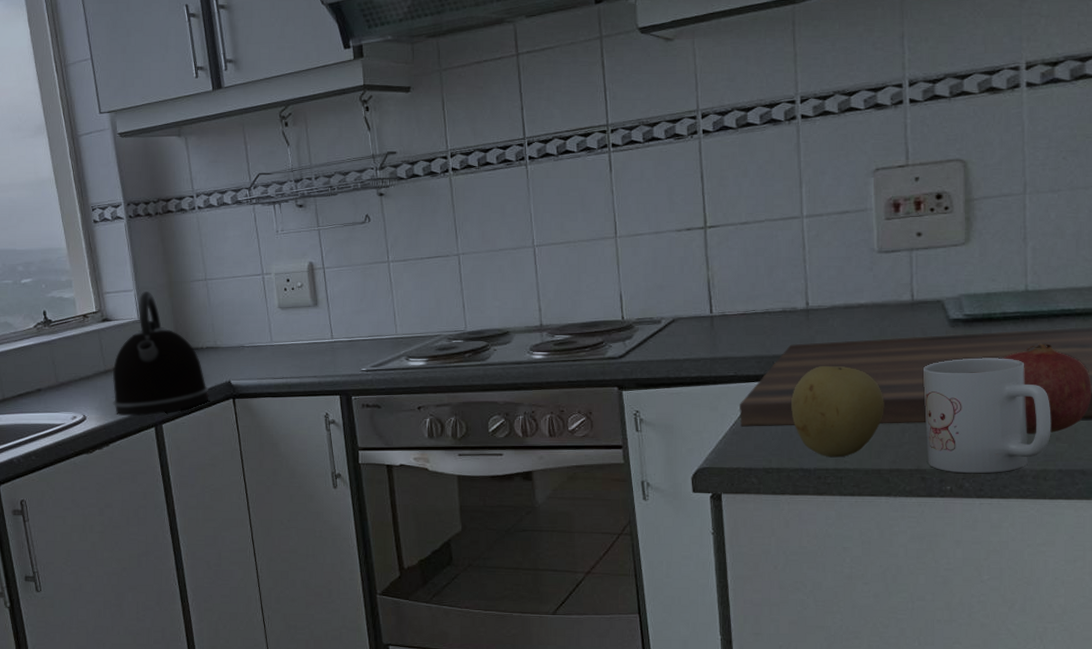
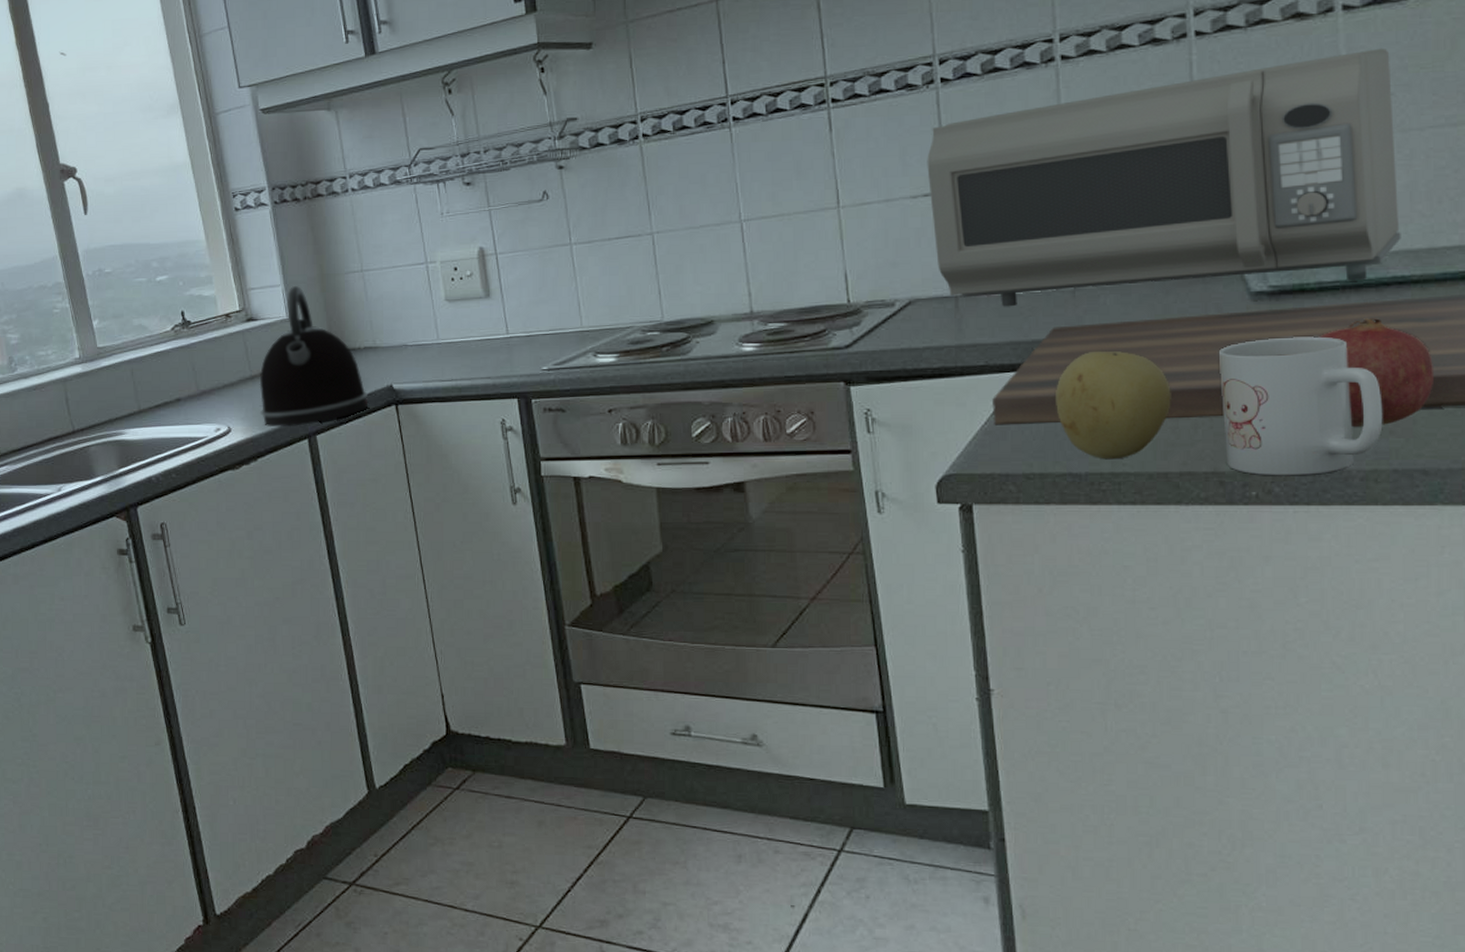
microwave: none [690,119,1069,326] -> present [927,48,1401,307]

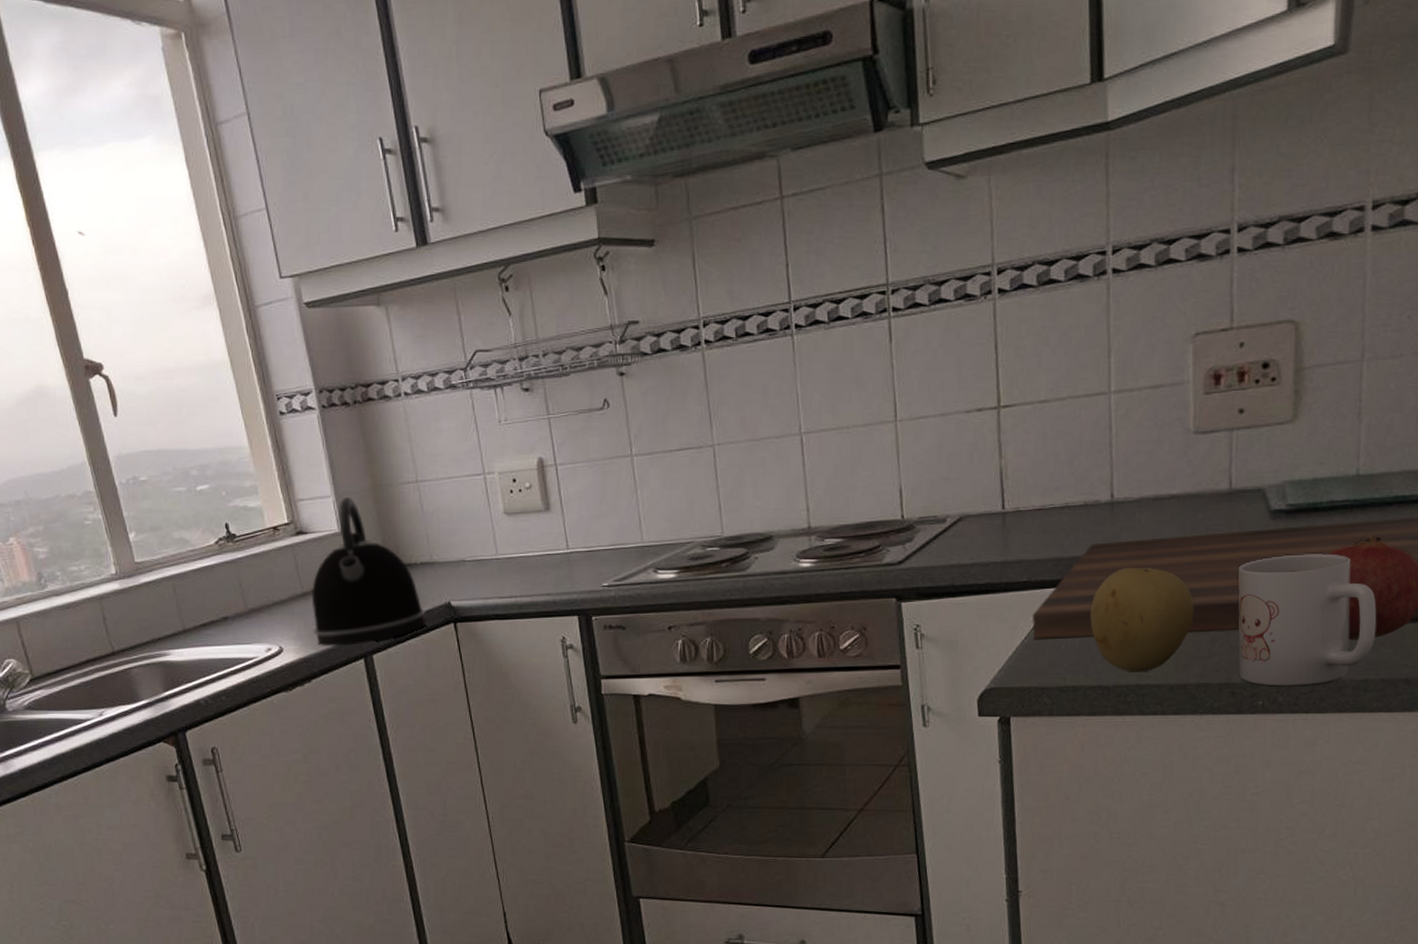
microwave: present [927,48,1401,307] -> none [981,270,1410,524]

